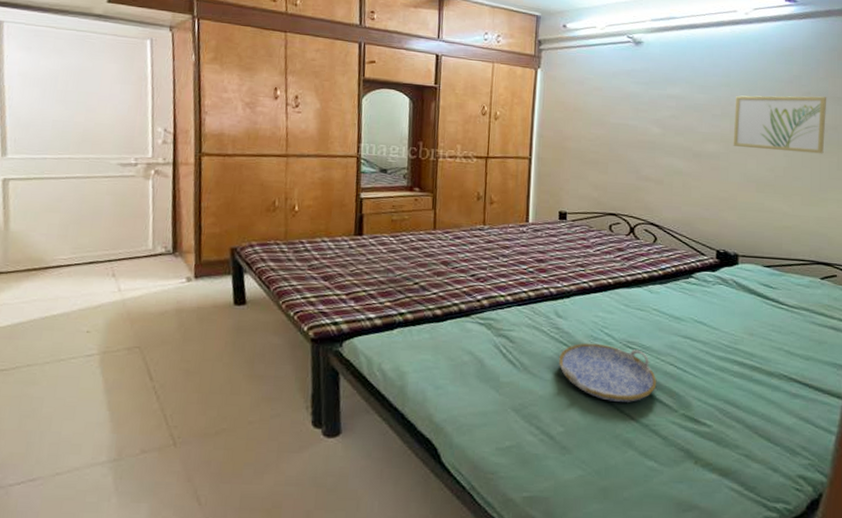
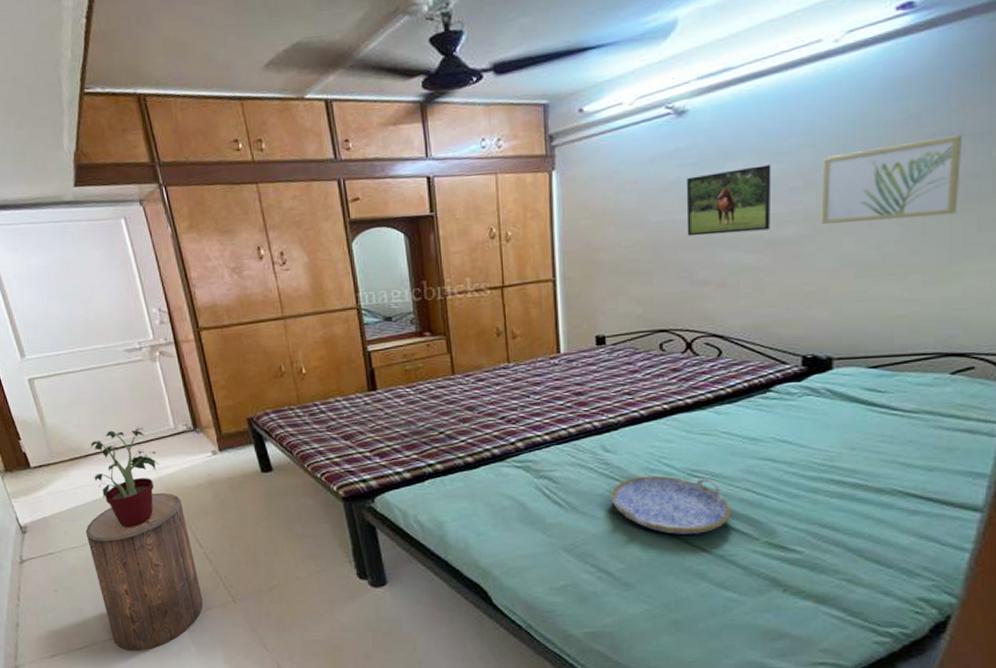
stool: none [20,316,142,500] -> present [85,492,203,651]
potted plant: none [48,242,127,353] -> present [91,425,160,528]
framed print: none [636,93,700,144] -> present [686,165,772,237]

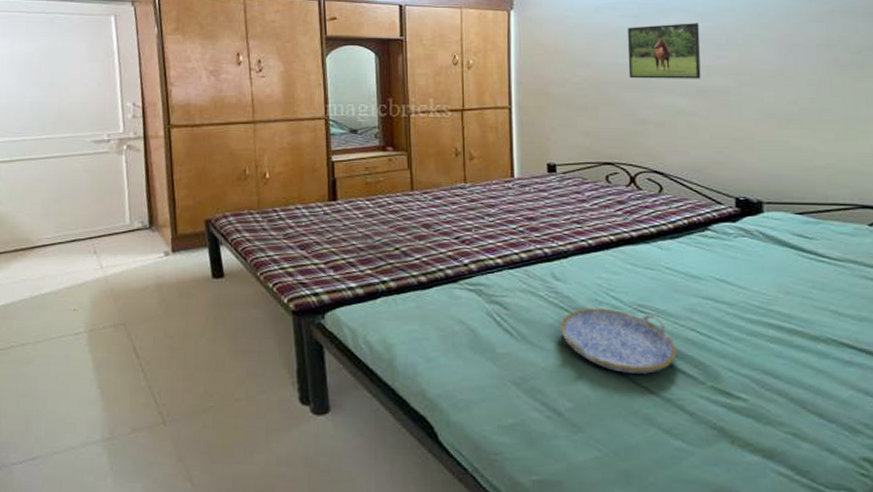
stool: present [85,492,203,651] -> none [15,293,130,479]
potted plant: present [91,425,160,528] -> none [36,219,108,331]
wall art: present [821,135,963,224] -> none [742,13,858,80]

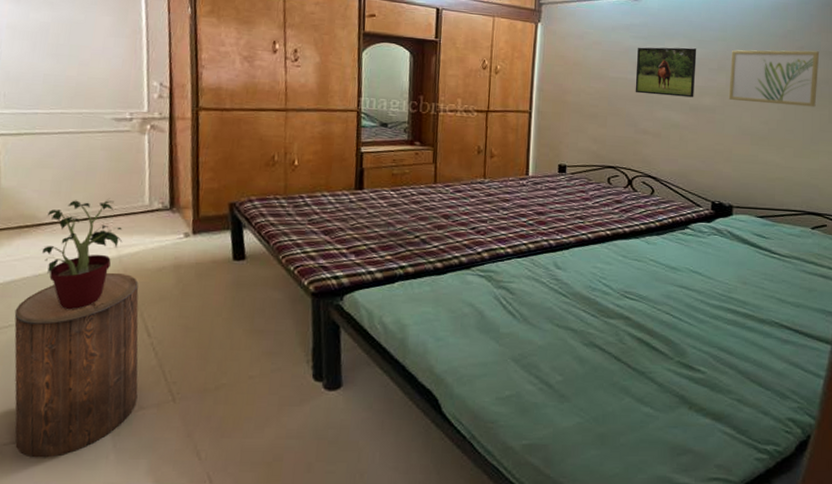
stool: none [15,293,130,479] -> present [14,272,139,458]
potted plant: none [36,219,108,331] -> present [41,198,123,310]
serving tray: present [561,308,677,374] -> none [558,293,653,351]
wall art: none [742,13,858,80] -> present [728,50,820,107]

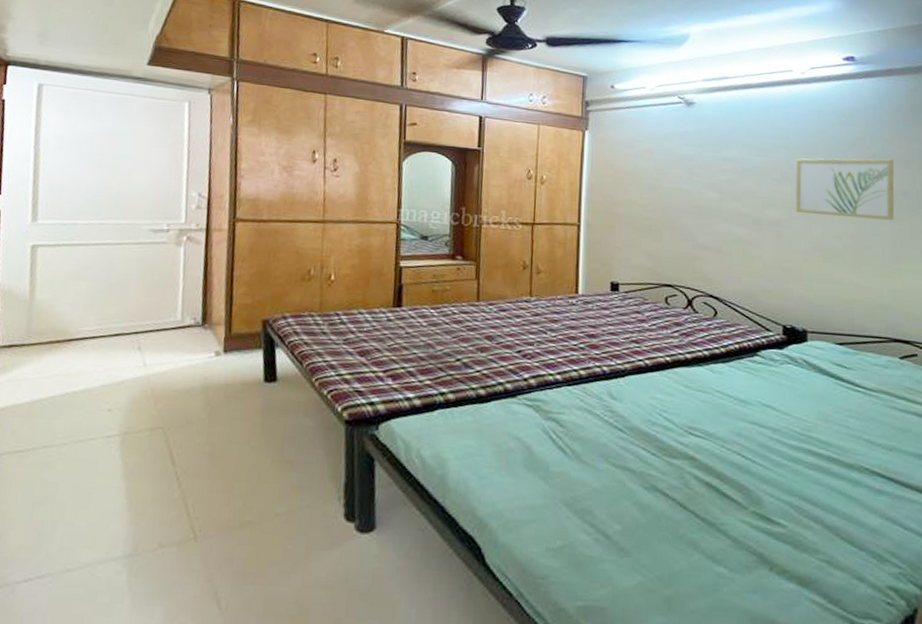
stool: present [14,272,139,458] -> none [28,393,166,600]
potted plant: present [41,198,123,310] -> none [70,312,152,434]
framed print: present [635,47,697,98] -> none [691,155,758,210]

